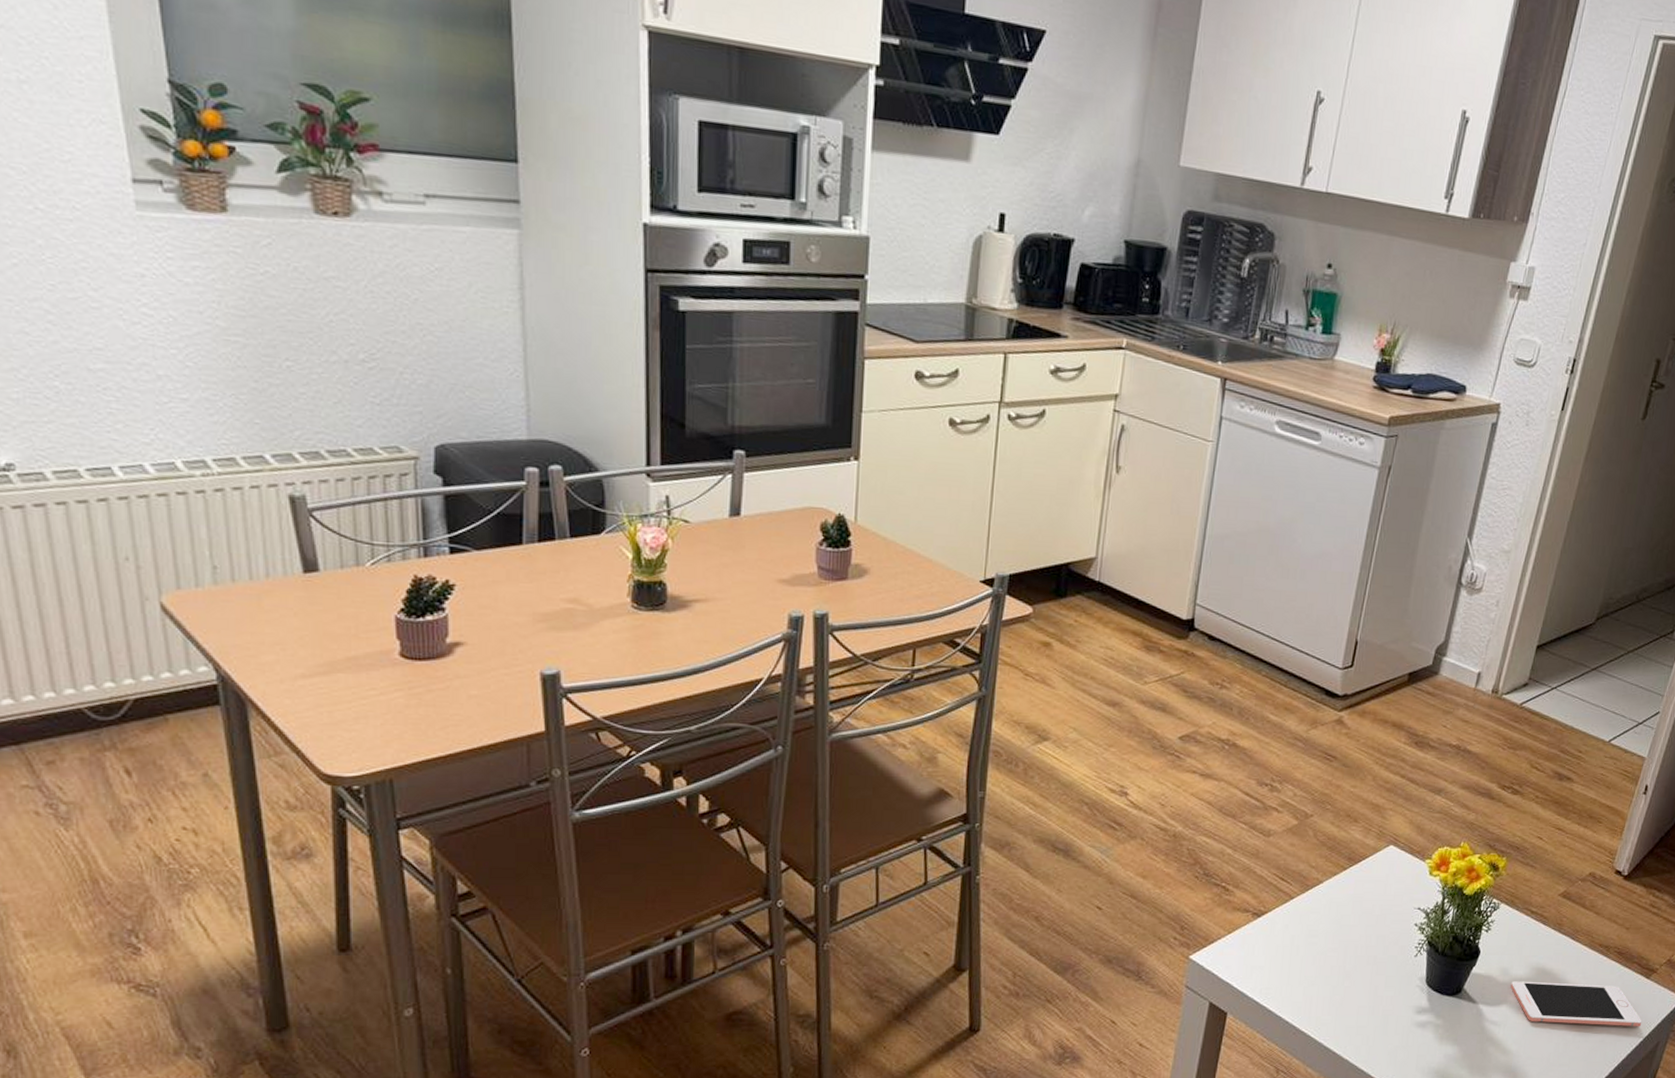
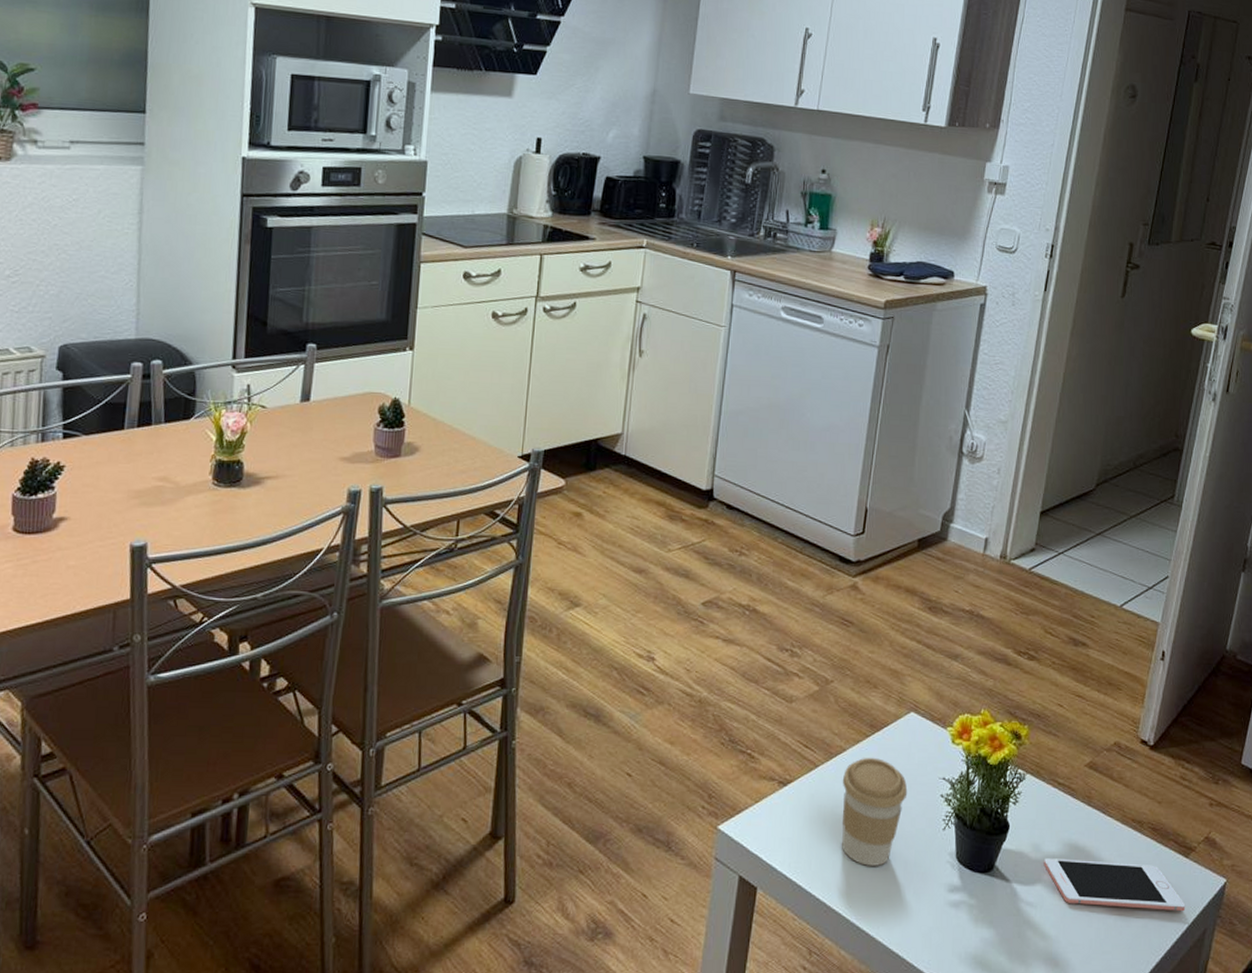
coffee cup: none [1313,890,1382,991] -> present [842,758,908,866]

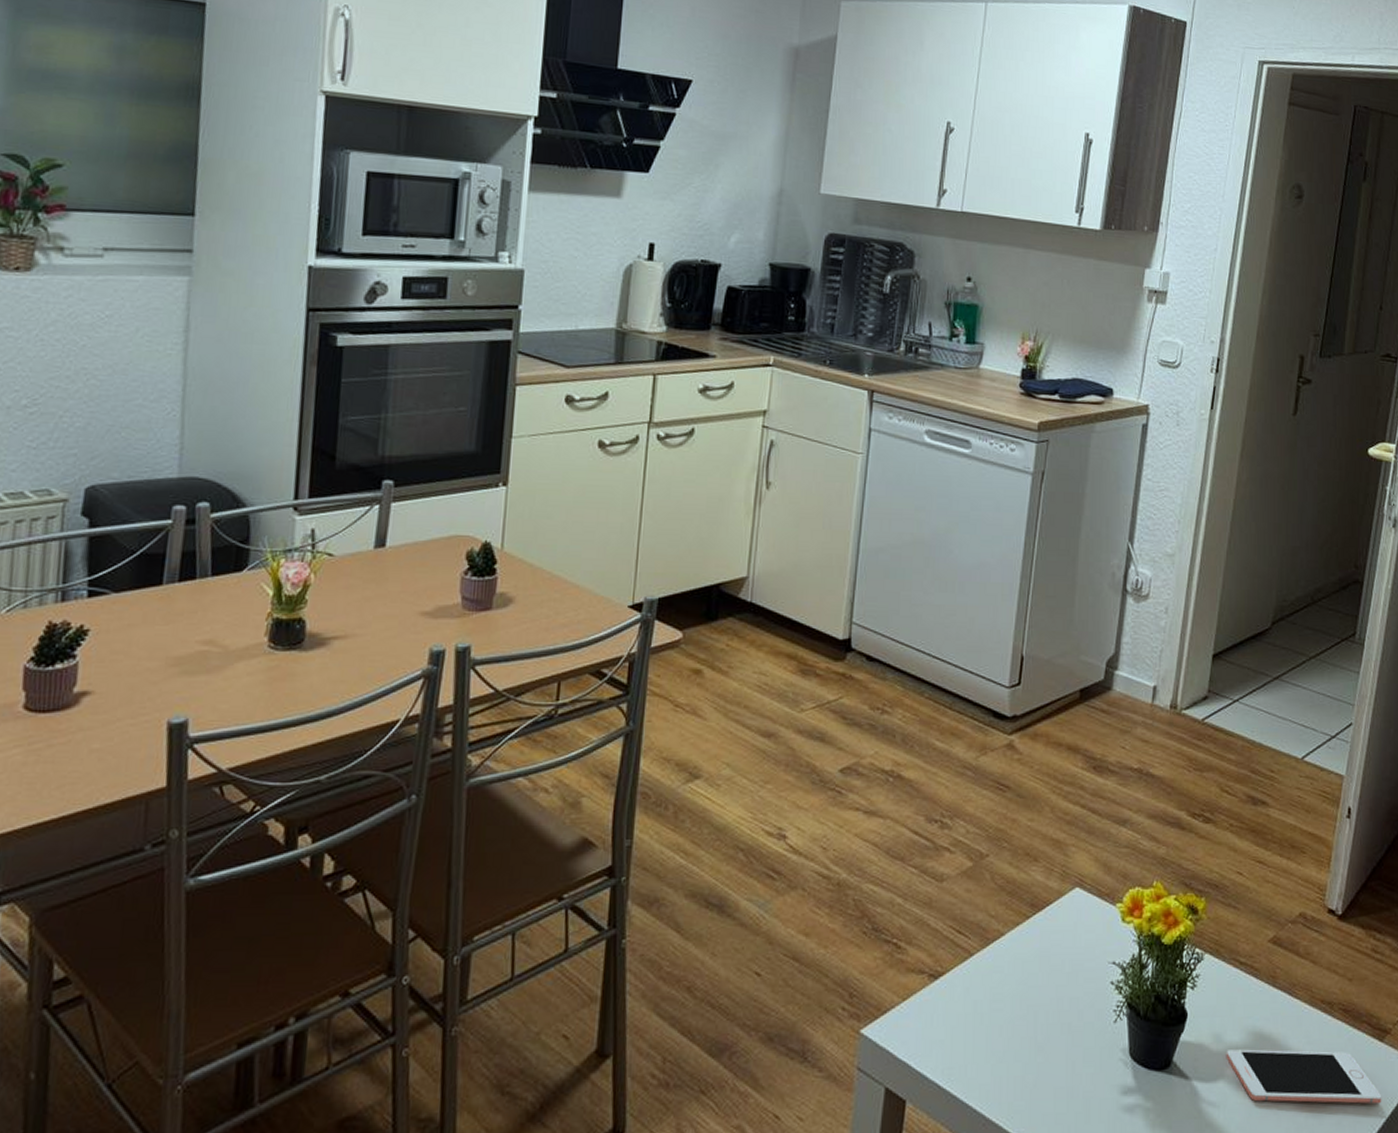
coffee cup: present [842,758,908,866] -> none [1000,942,1074,1069]

